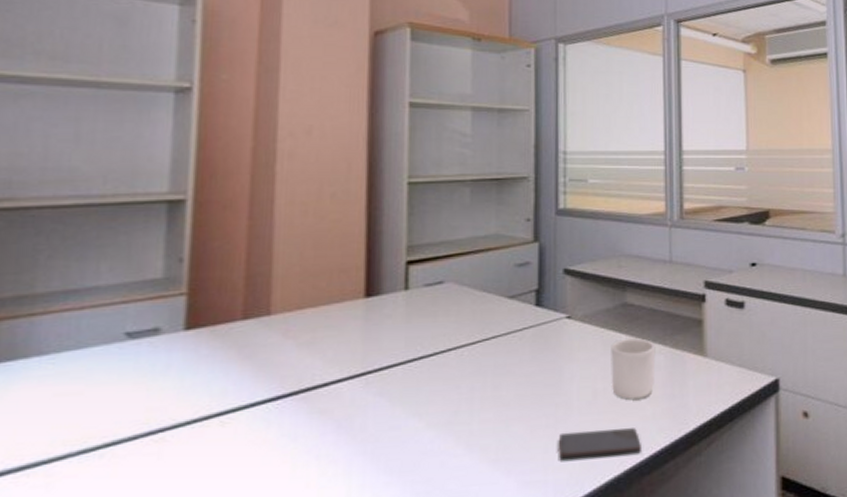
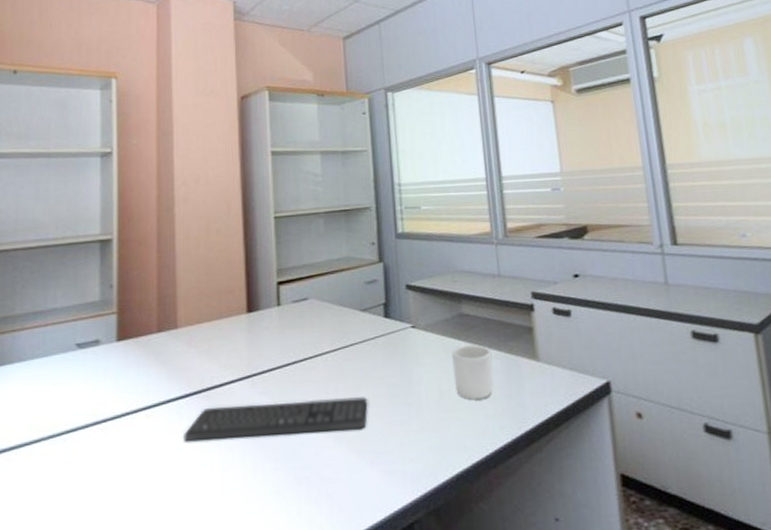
computer keyboard: none [271,397,509,453] -> present [184,397,368,441]
phone: present [558,428,641,459] -> none [412,425,486,452]

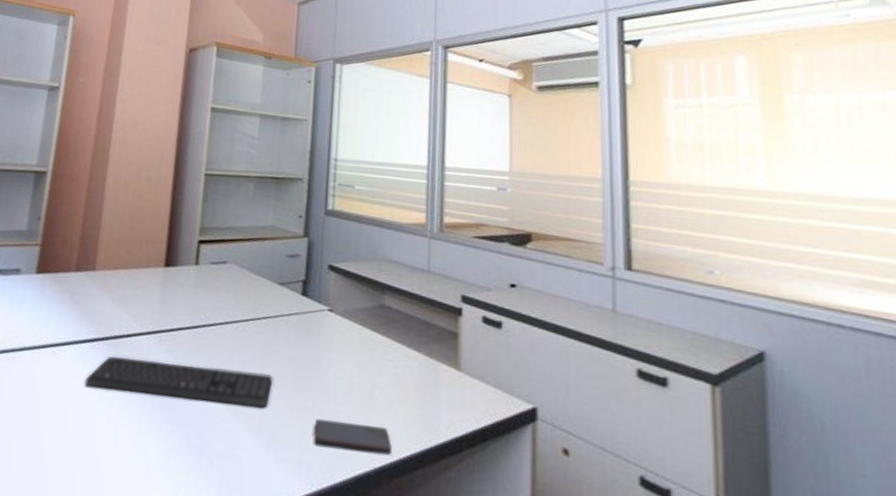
phone: none [412,425,486,452] -> present [313,418,392,455]
mug: present [452,345,493,400] -> none [366,339,410,401]

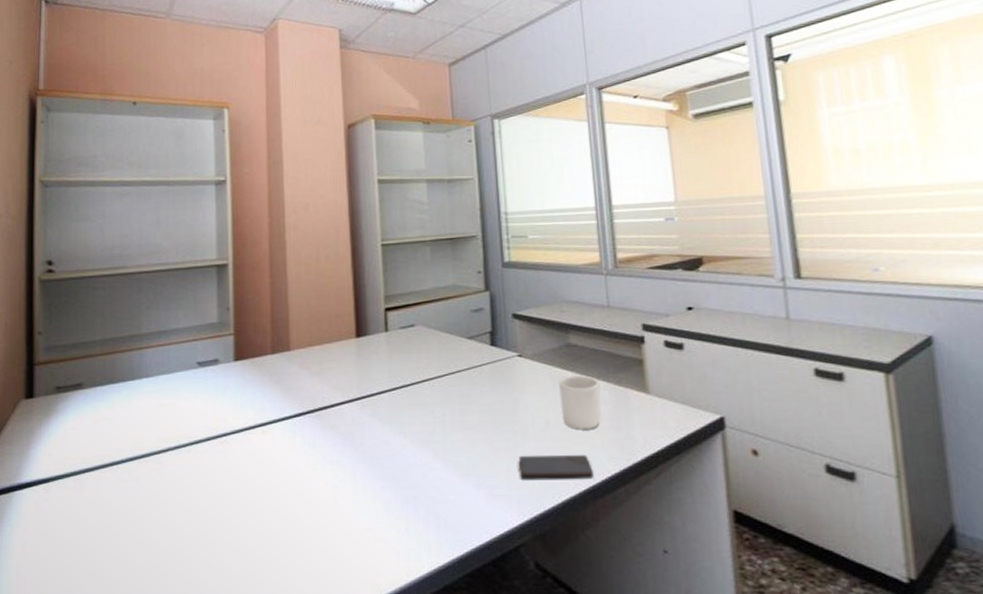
computer keyboard: present [85,355,273,408] -> none [298,422,475,457]
mug: none [366,339,410,401] -> present [559,375,601,429]

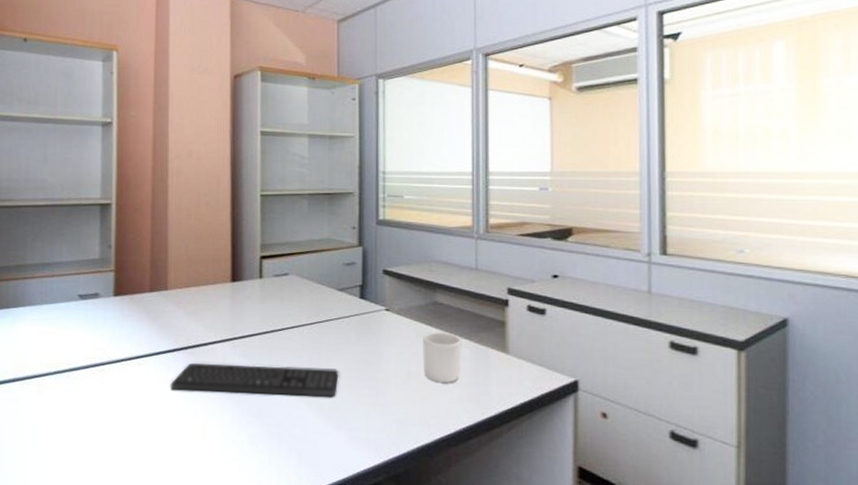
computer keyboard: none [298,422,475,457] -> present [171,362,339,397]
phone: present [518,454,593,479] -> none [378,402,448,428]

